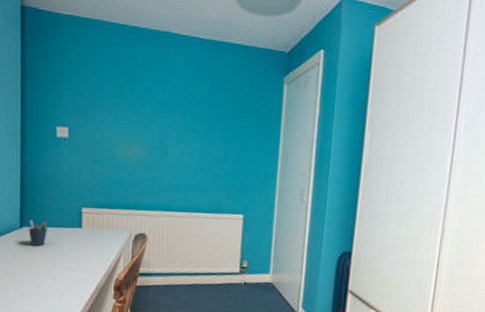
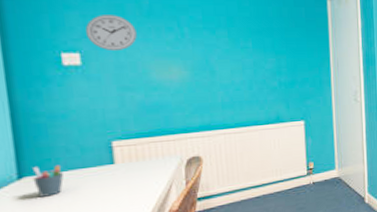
wall clock: none [74,94,110,128] -> present [85,15,137,52]

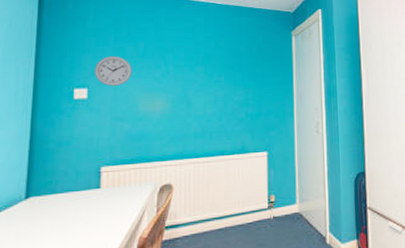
pen holder: present [33,165,64,198] -> none [36,187,59,217]

